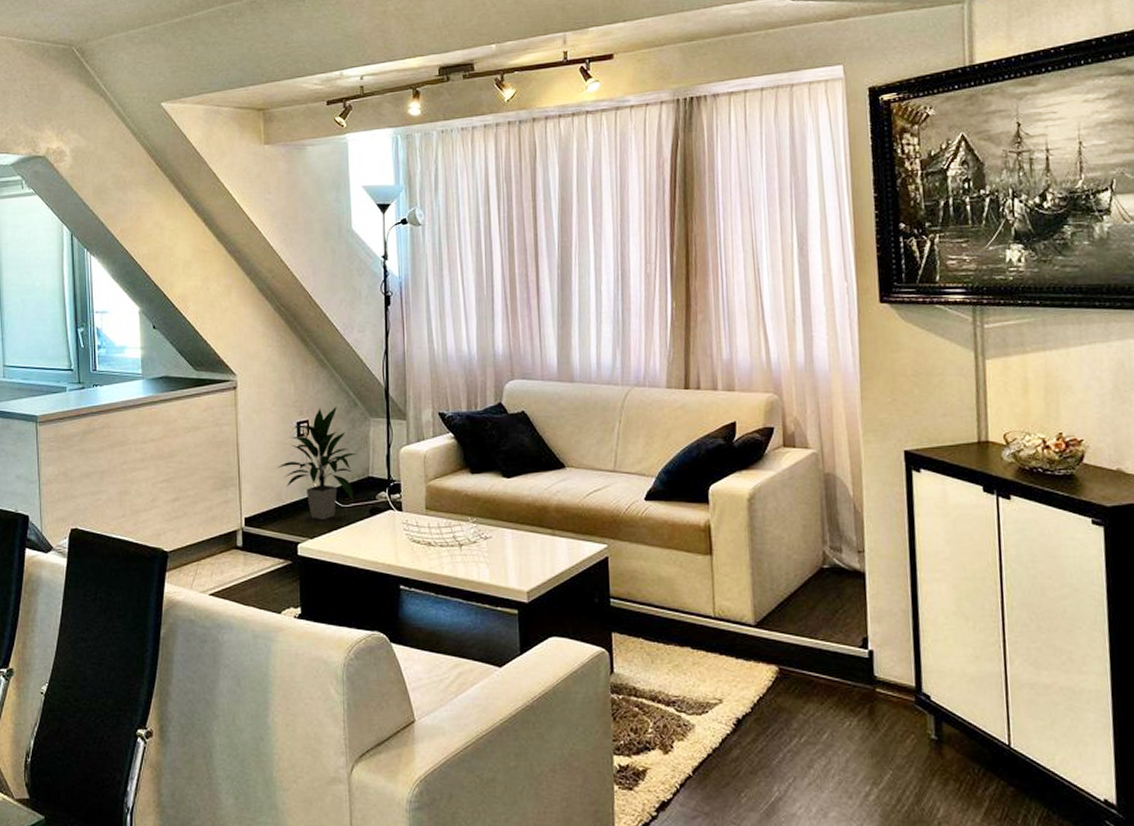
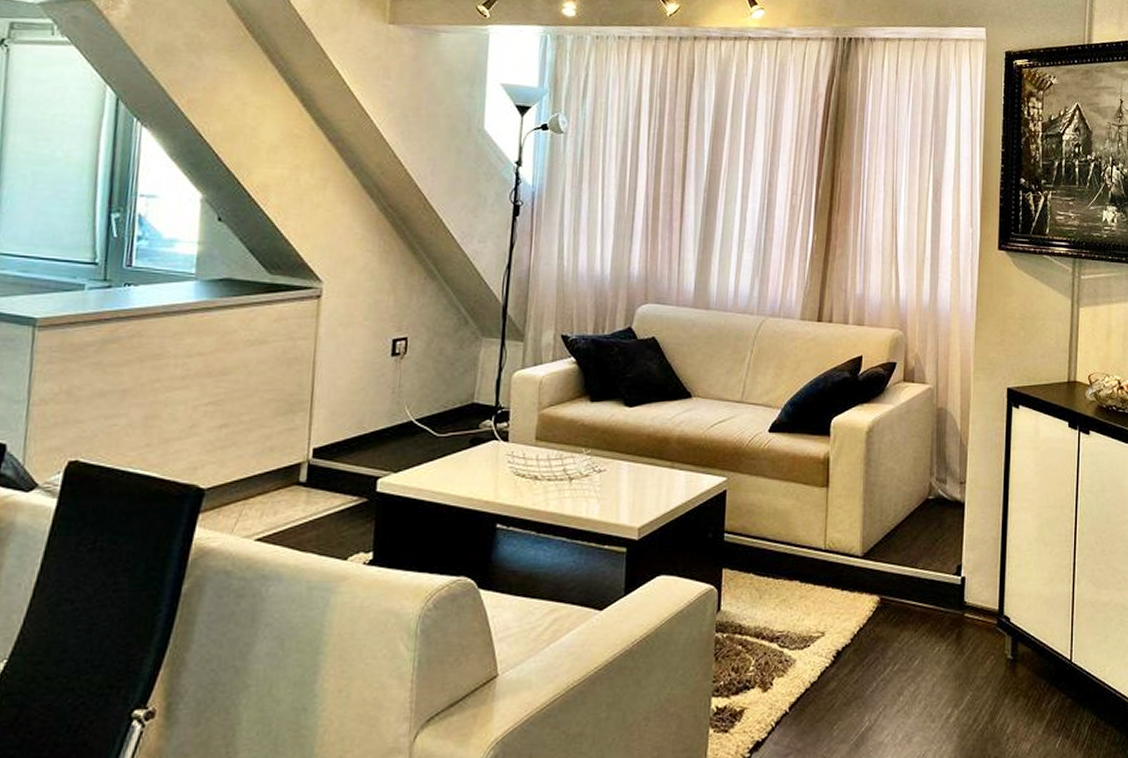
indoor plant: present [275,406,358,520] -> none [360,323,463,451]

